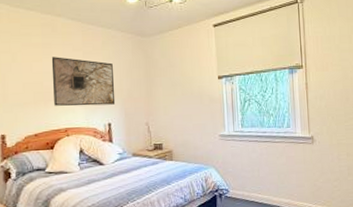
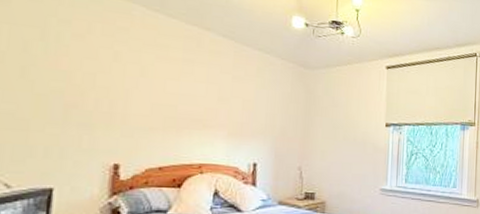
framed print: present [51,57,116,106] -> none [189,77,267,142]

